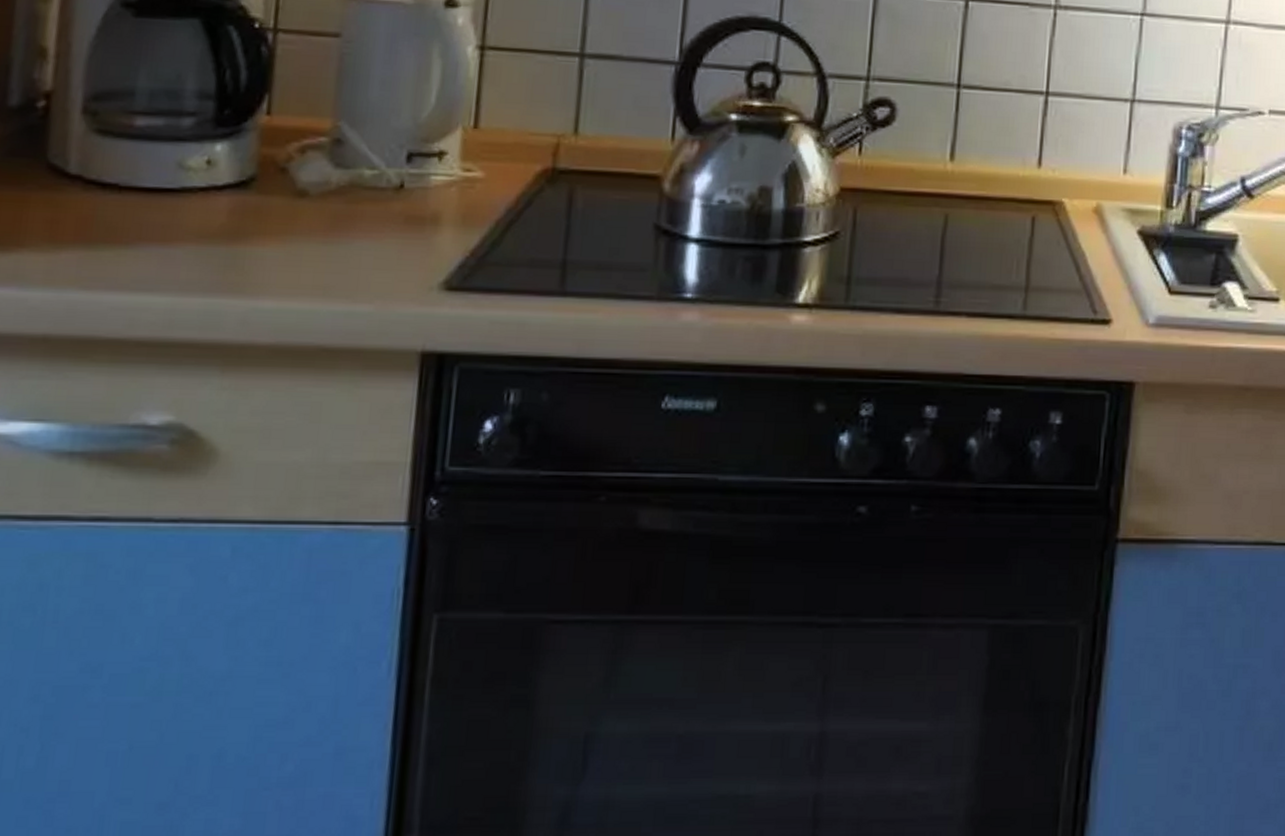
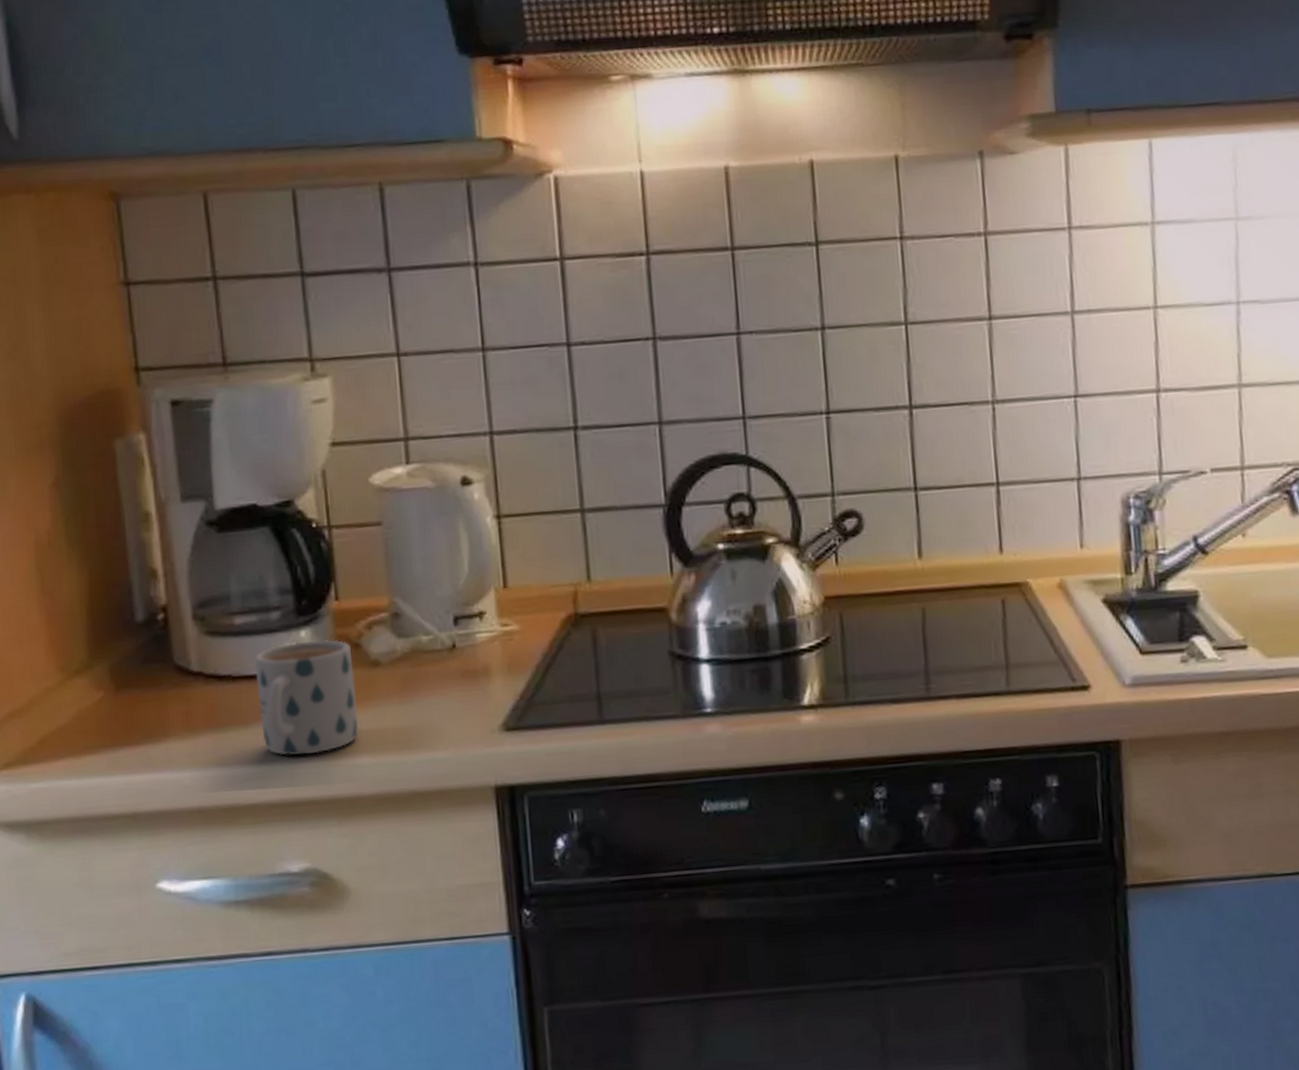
mug: none [143,156,276,289] -> present [254,639,359,756]

